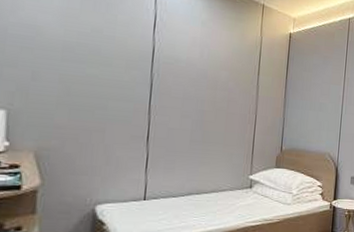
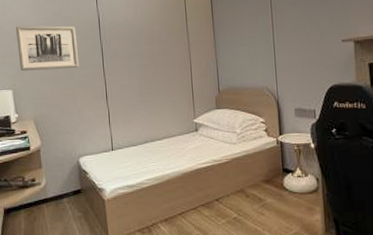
wall art: none [24,31,120,99] -> present [15,25,80,72]

